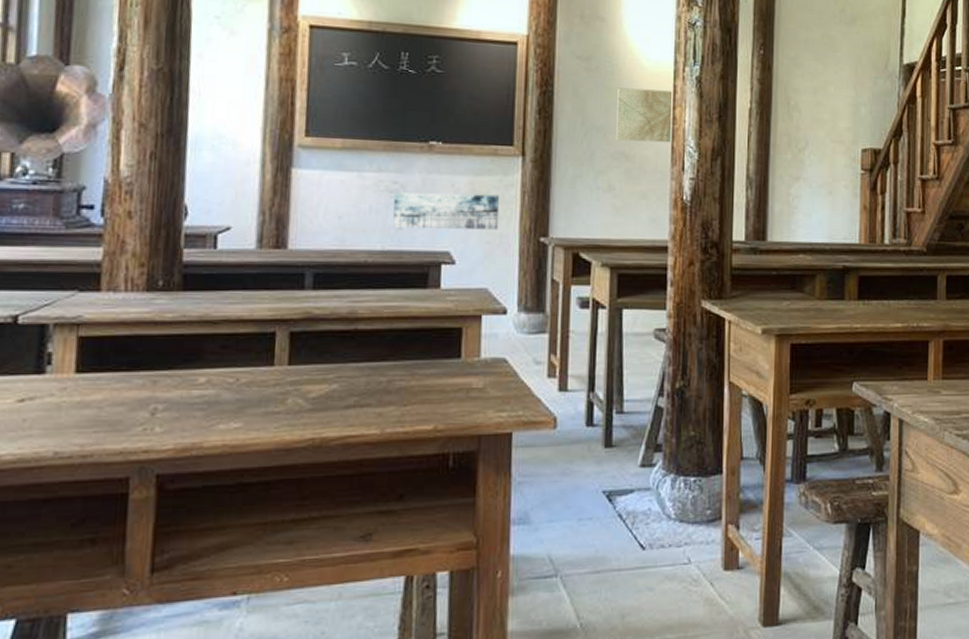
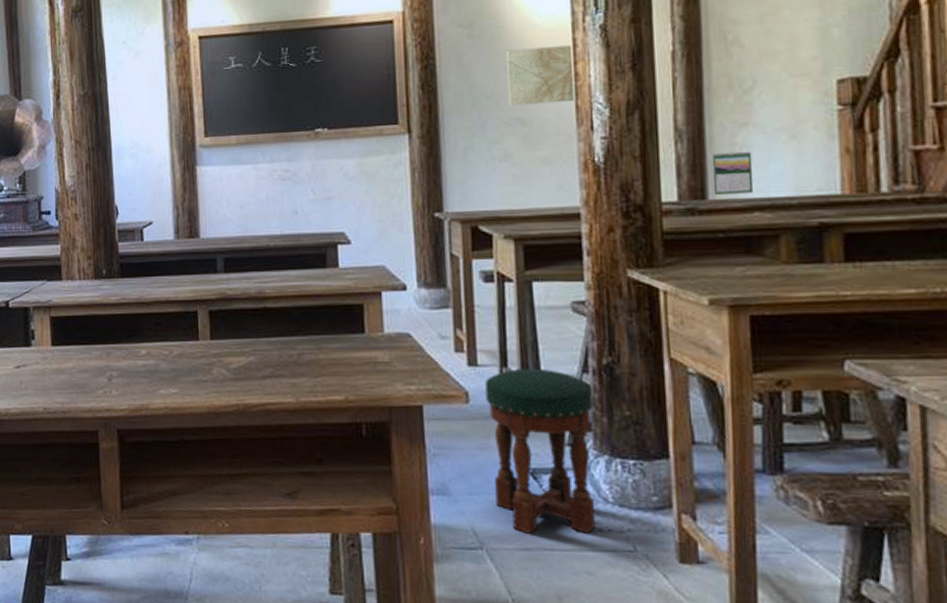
wall art: present [393,192,500,230] -> none [288,174,391,213]
stool: none [573,392,666,556] -> present [485,368,596,534]
calendar: none [771,200,801,238] -> present [711,151,754,195]

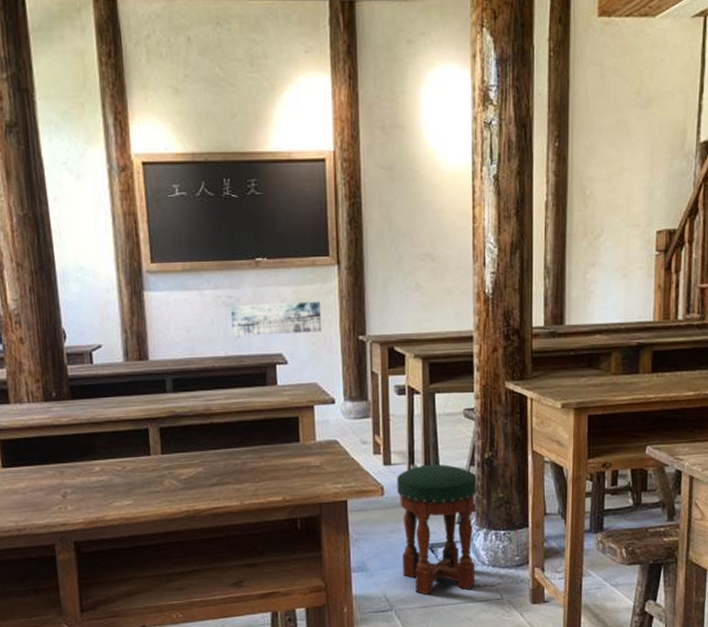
wall art: none [288,174,391,213] -> present [231,301,322,337]
map: present [506,45,577,106] -> none [420,191,474,243]
calendar: present [711,151,754,195] -> none [569,286,597,321]

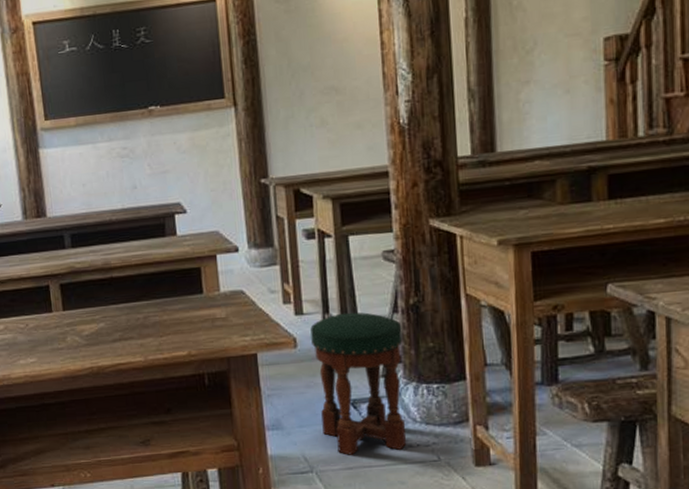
wall art: present [231,301,322,337] -> none [126,146,221,188]

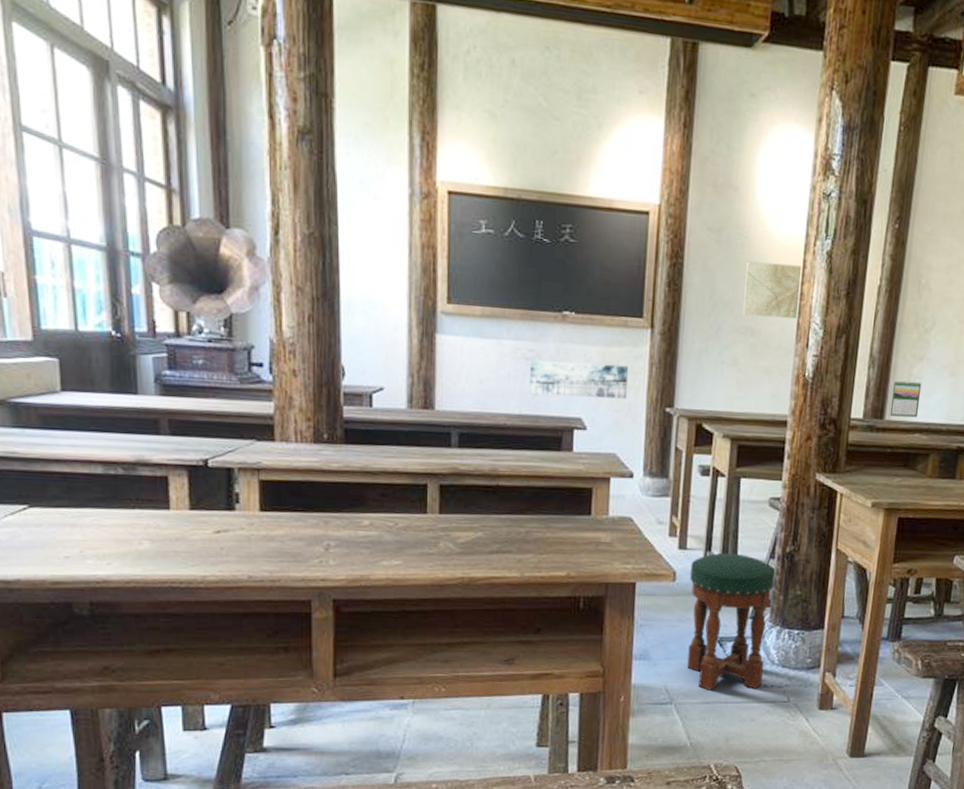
wall art: none [126,146,221,188] -> present [529,360,629,399]
map: none [320,16,384,76] -> present [743,261,801,320]
calendar: none [499,106,535,147] -> present [889,380,922,418]

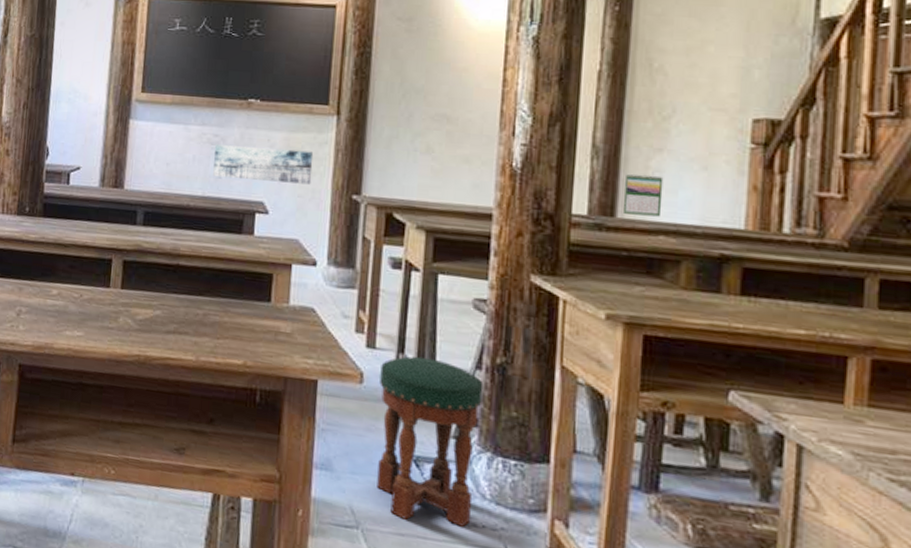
map: present [743,261,801,320] -> none [437,48,503,107]

